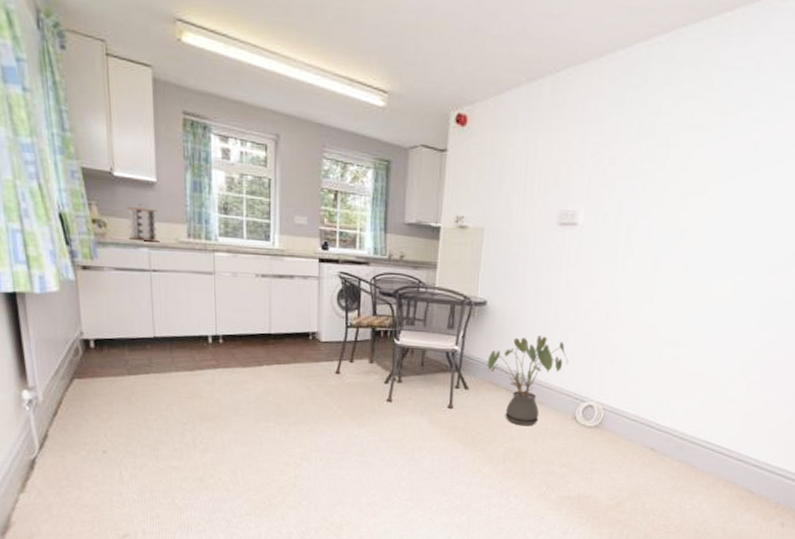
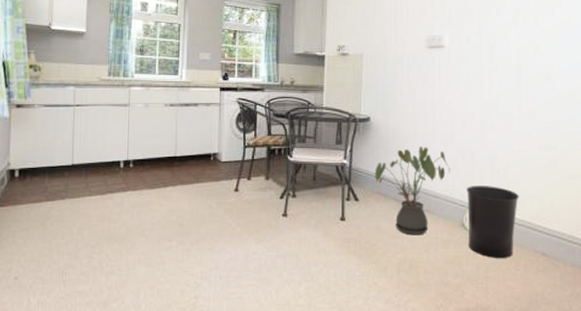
spice rack: present [126,202,158,242] -> none [59,49,84,81]
waste bin: none [577,379,636,451] -> present [467,186,519,258]

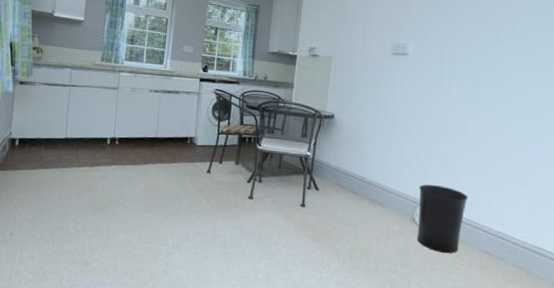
house plant: present [374,145,451,236] -> none [334,144,406,226]

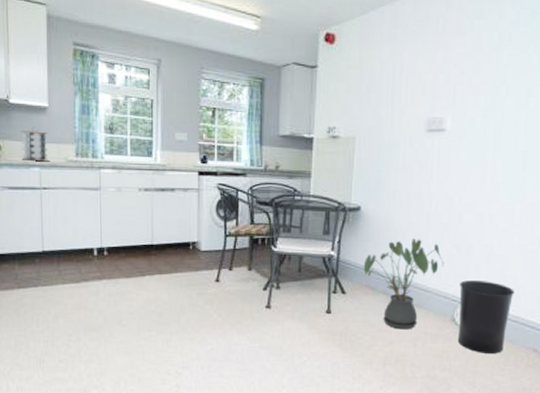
spice rack: none [58,35,81,64] -> present [20,126,49,162]
house plant: none [334,144,406,226] -> present [363,238,444,330]

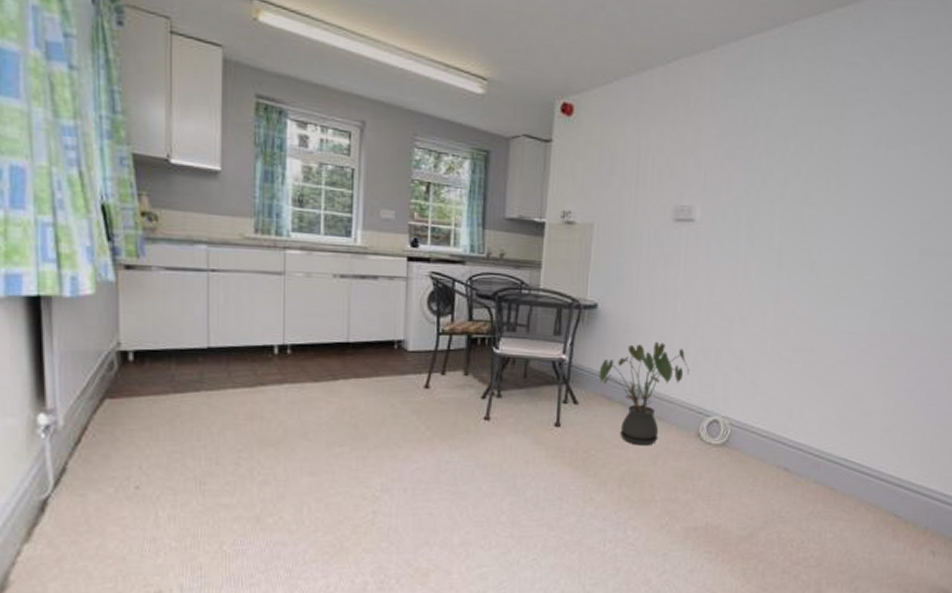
spice rack: present [20,126,49,162] -> none [183,193,220,238]
waste bin: present [457,280,514,353] -> none [702,390,765,473]

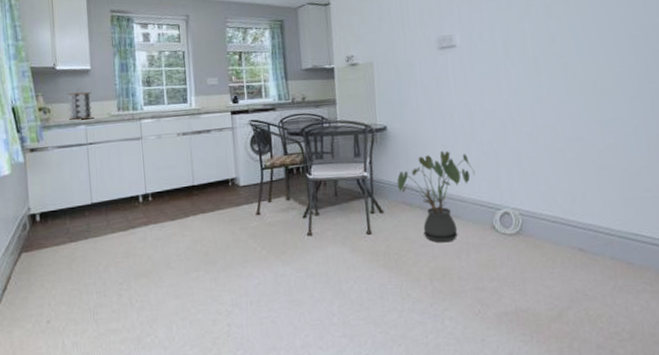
spice rack: none [183,193,220,238] -> present [66,87,93,121]

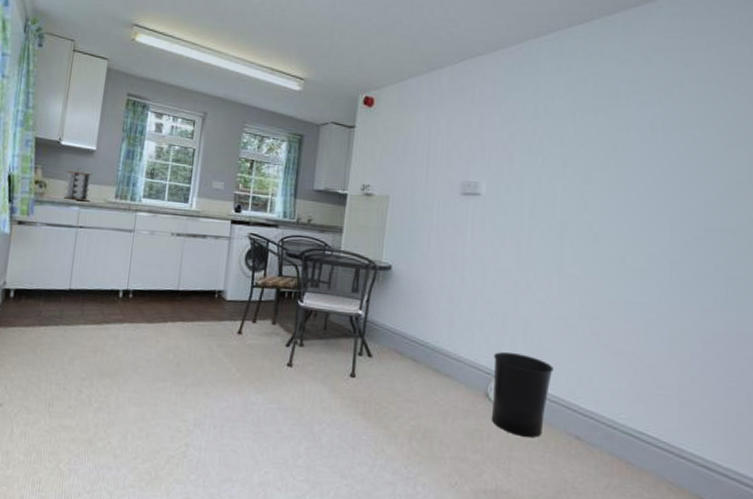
house plant: present [396,150,475,243] -> none [391,302,478,402]
waste bin: none [493,184,549,258] -> present [491,352,553,438]

